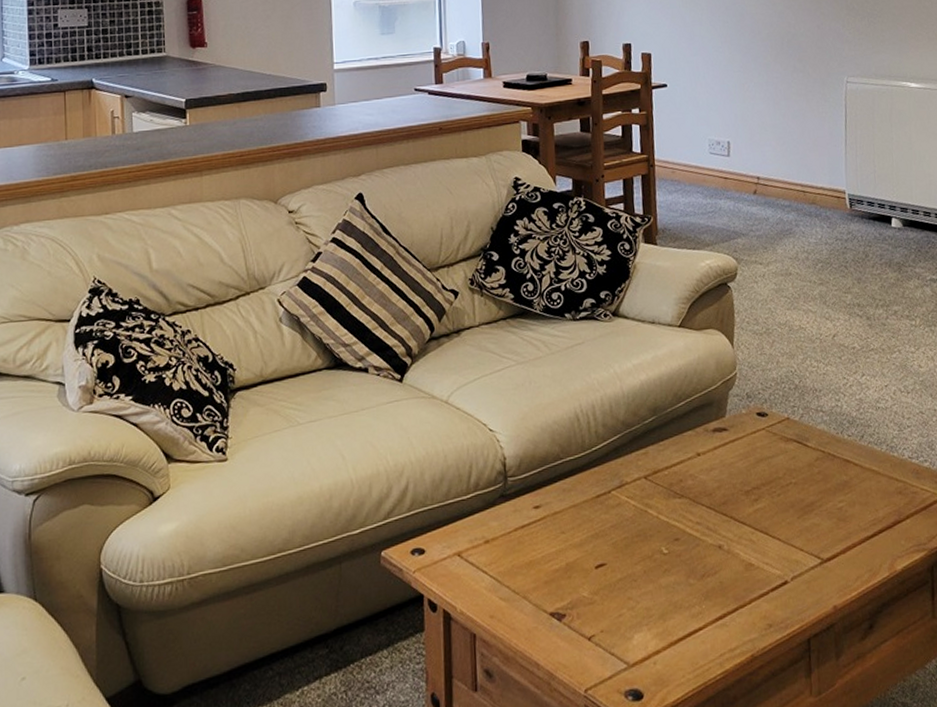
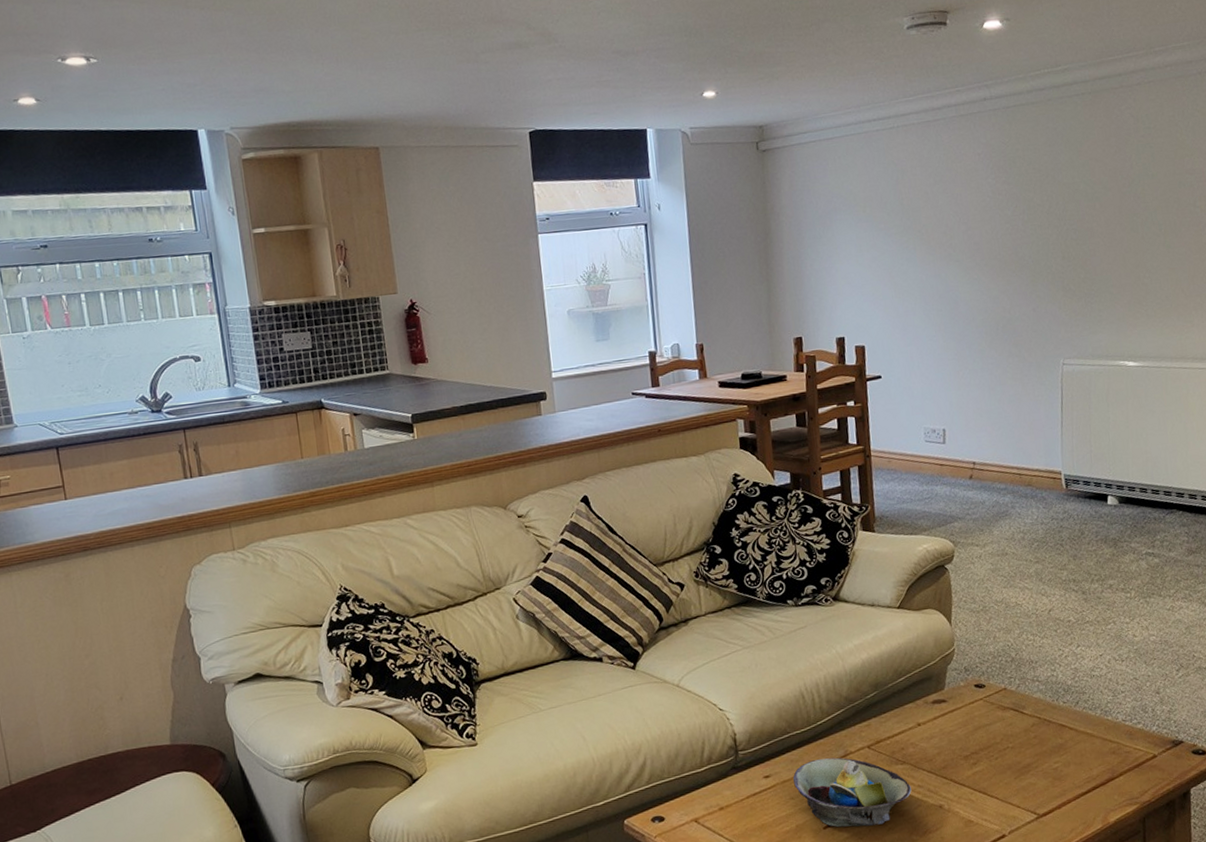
decorative bowl: none [565,488,690,567] -> present [793,757,912,827]

